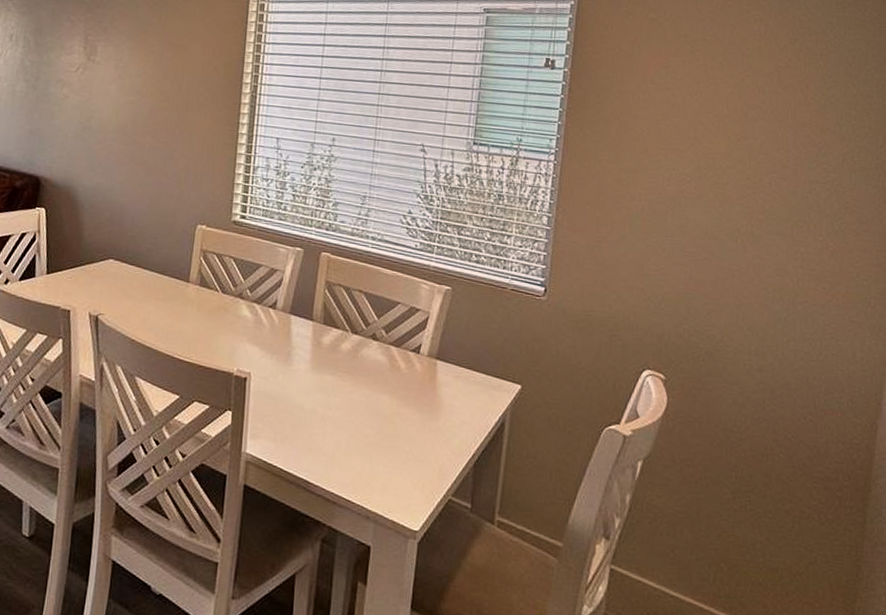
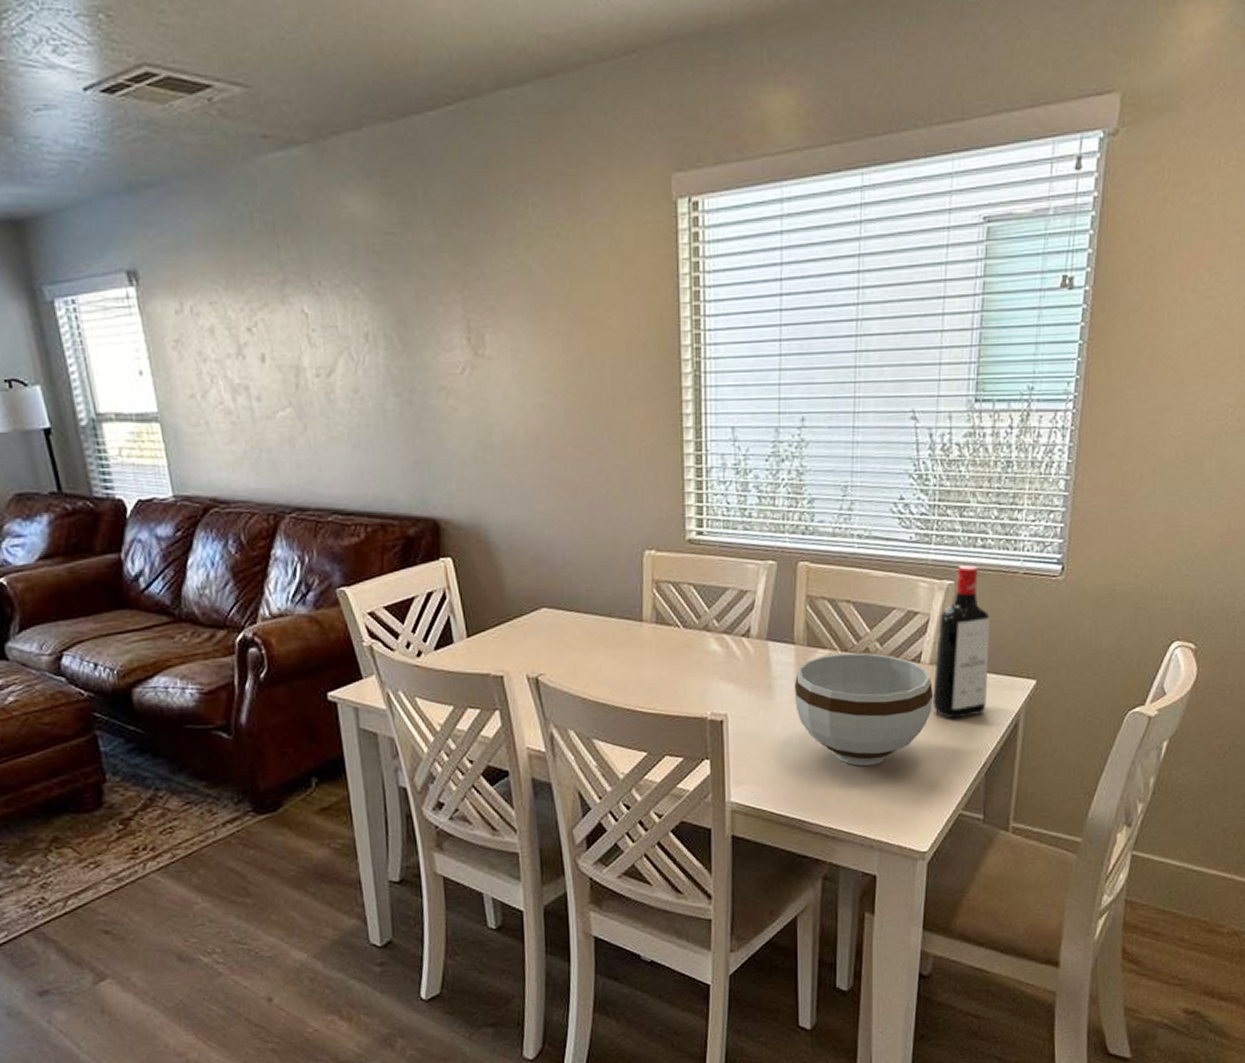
bowl: none [309,334,430,440] -> present [794,652,934,766]
liquor bottle: none [428,274,482,410] -> present [932,564,990,719]

